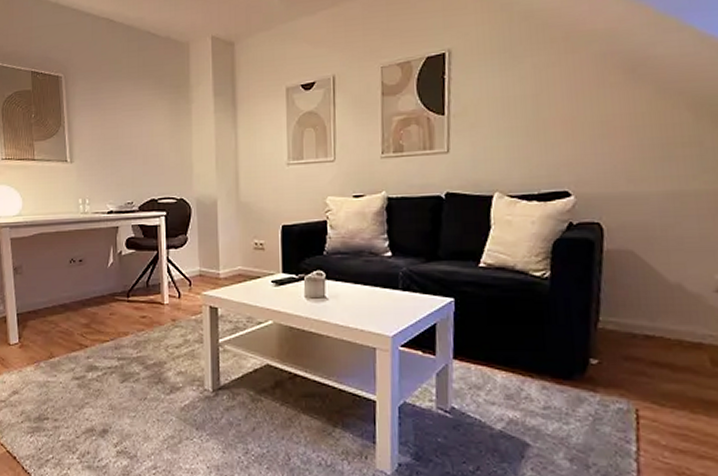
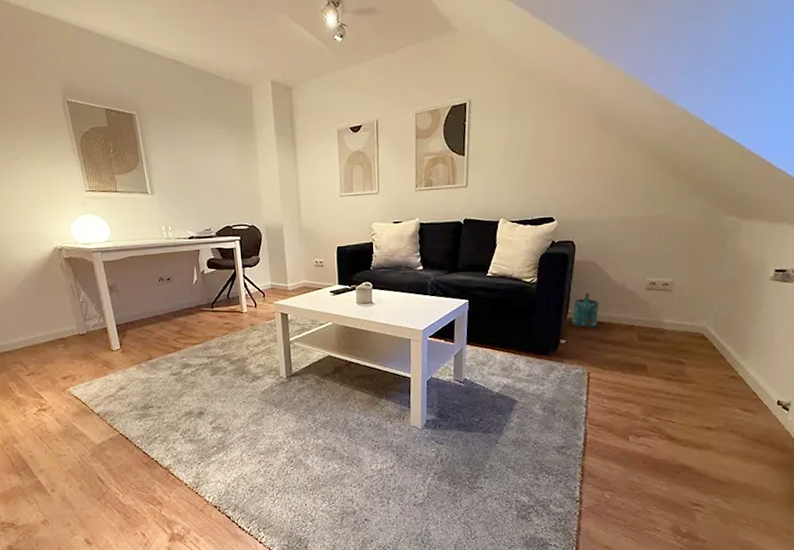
watering can: none [606,294,645,343] -> present [572,293,599,328]

